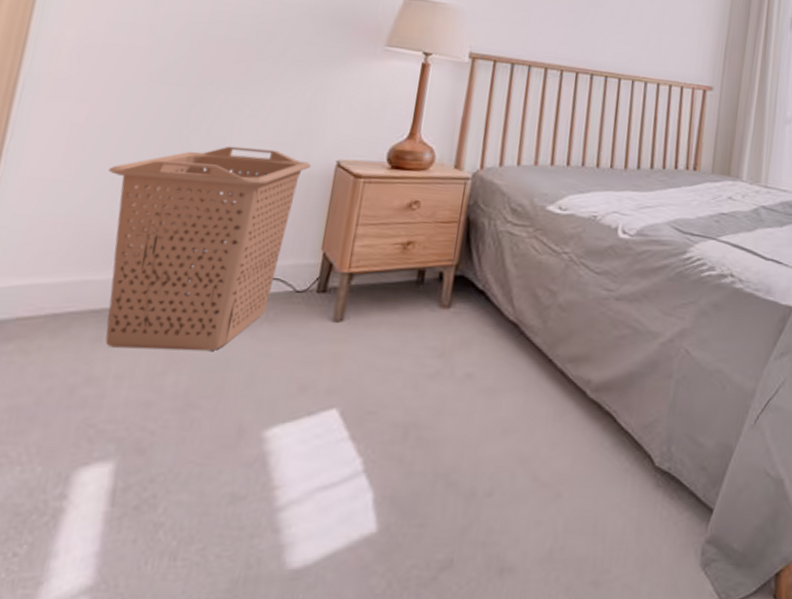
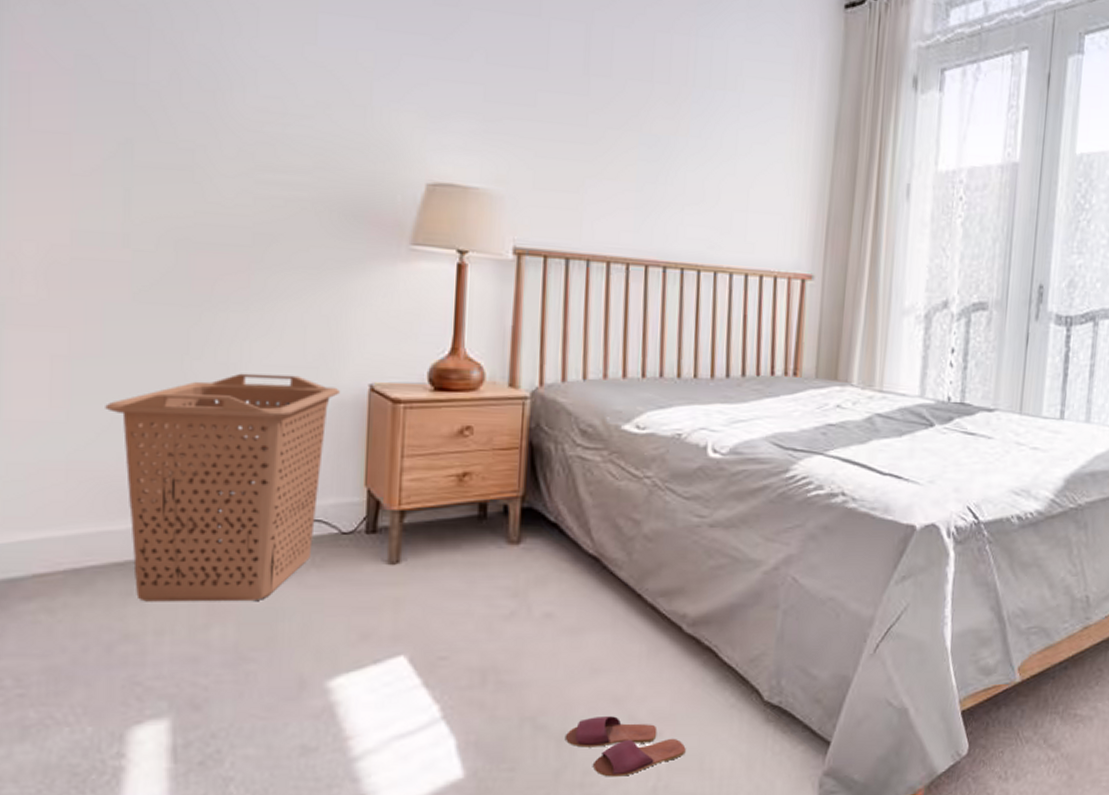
slippers: none [474,476,582,537] -> present [566,716,686,777]

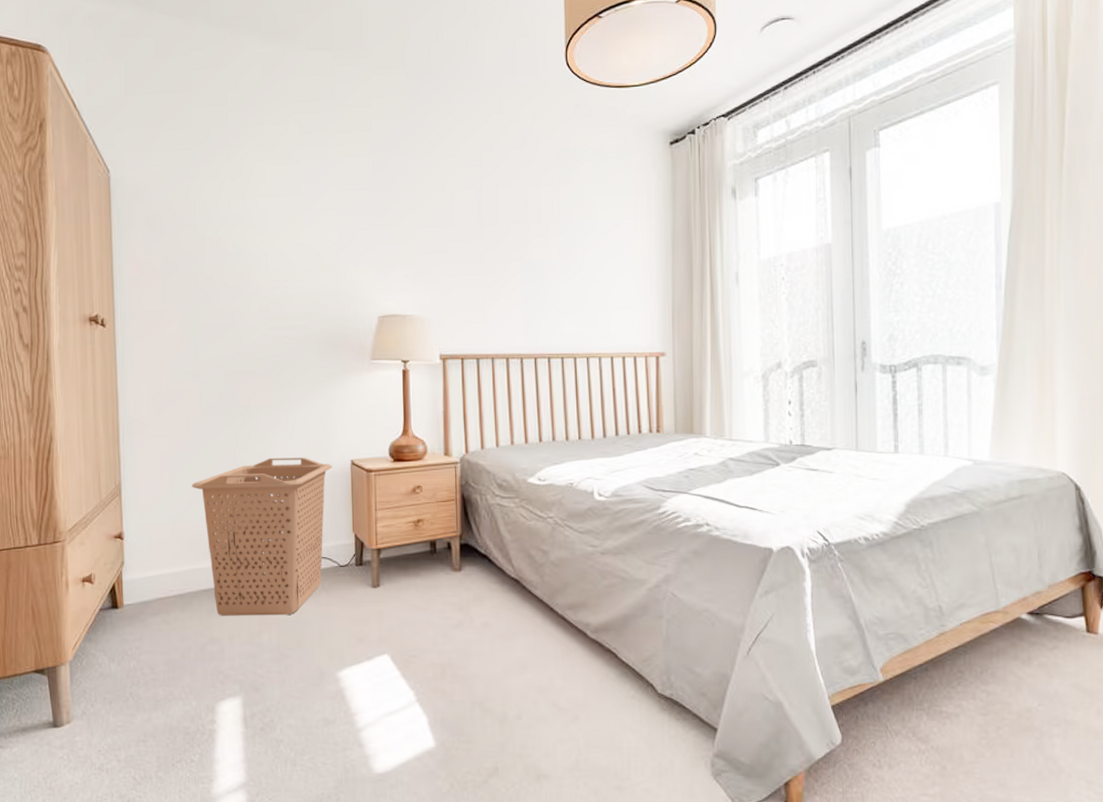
slippers: present [566,716,686,777] -> none [506,703,599,751]

